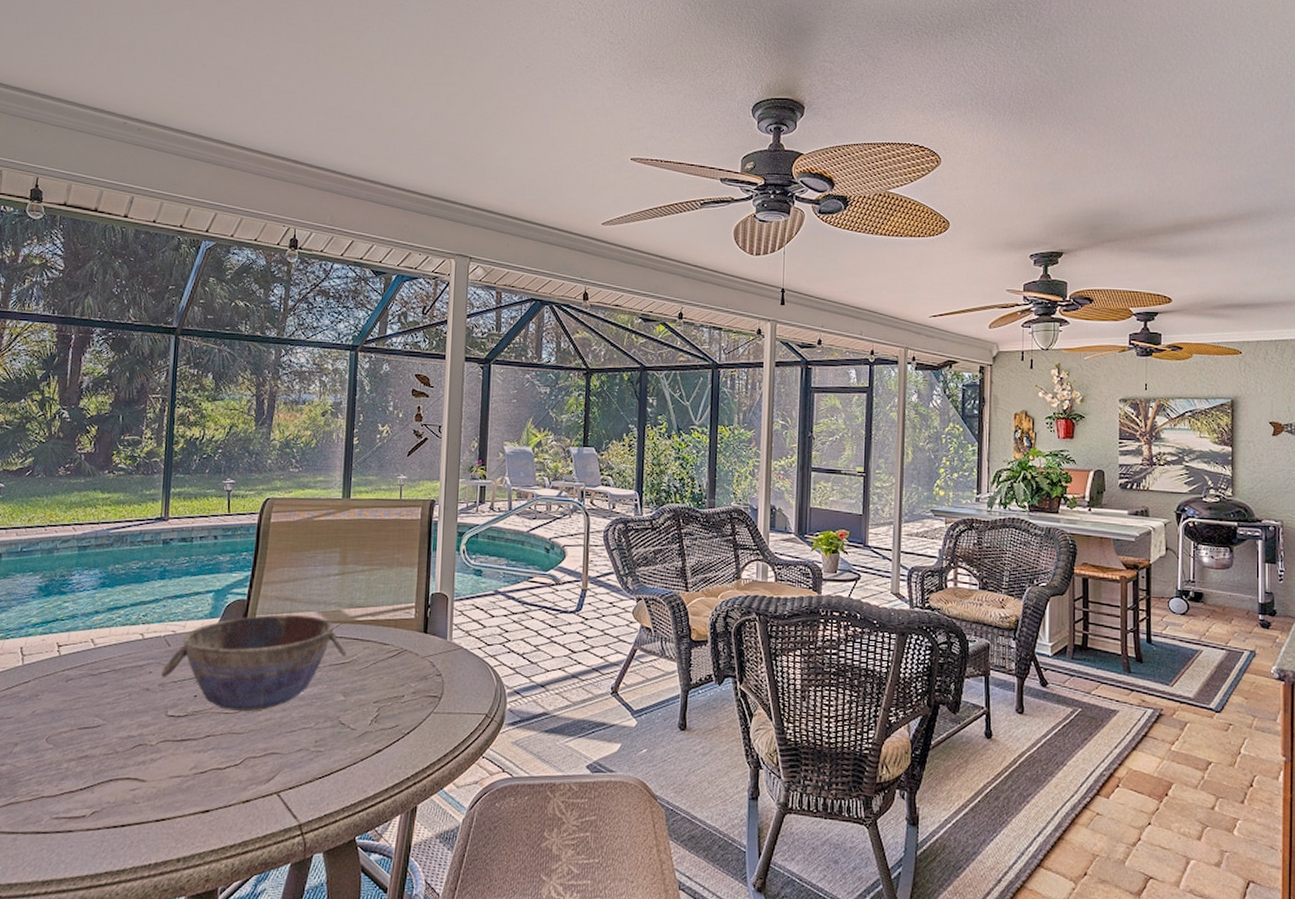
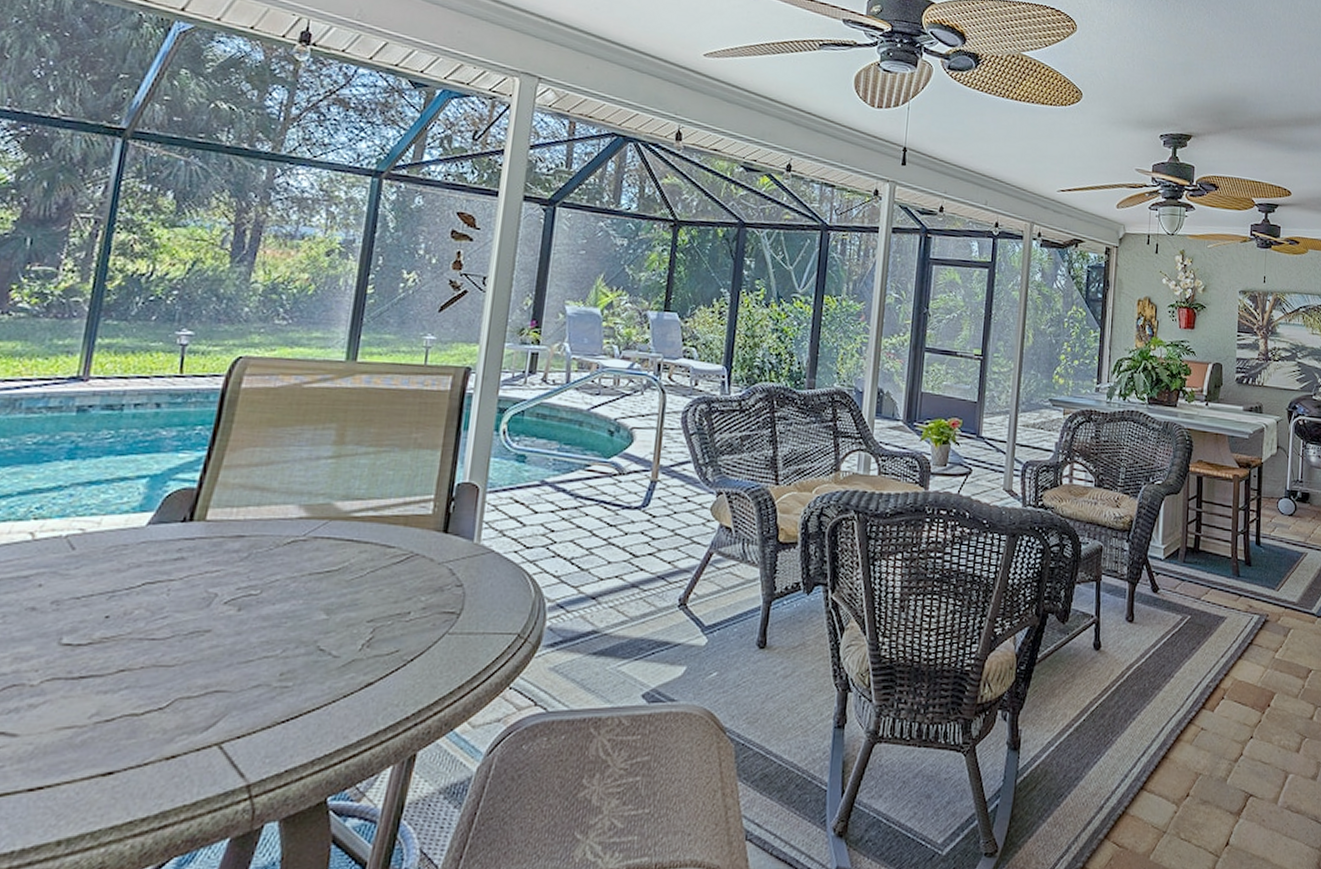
bowl: present [161,614,347,712] -> none [56,508,335,637]

